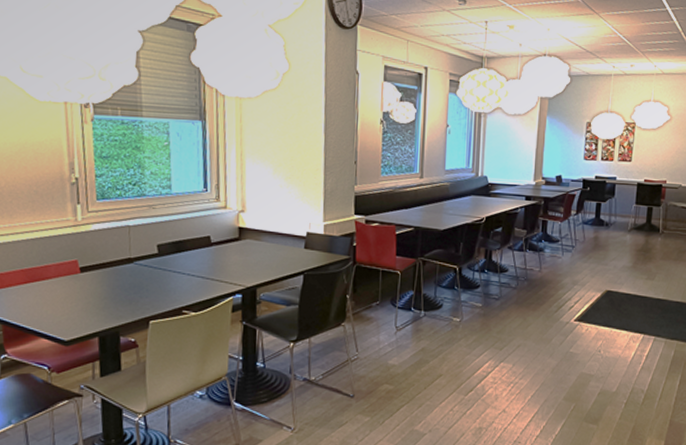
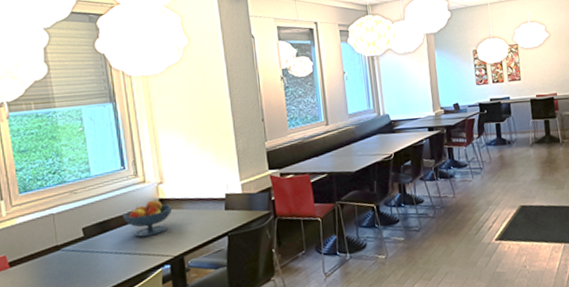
fruit bowl: none [199,227,251,263] -> present [122,200,173,237]

